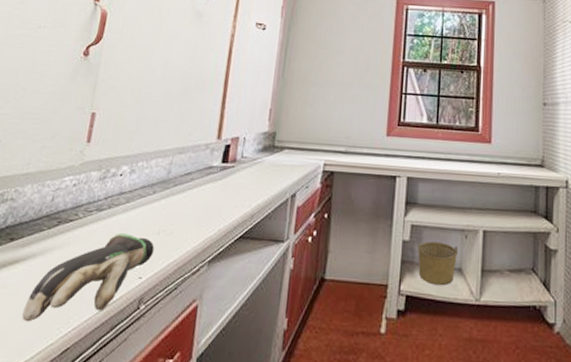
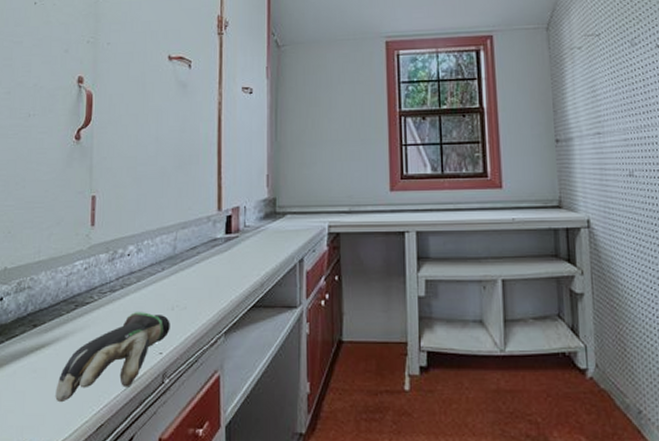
basket: present [418,242,458,286] -> none [435,296,477,339]

